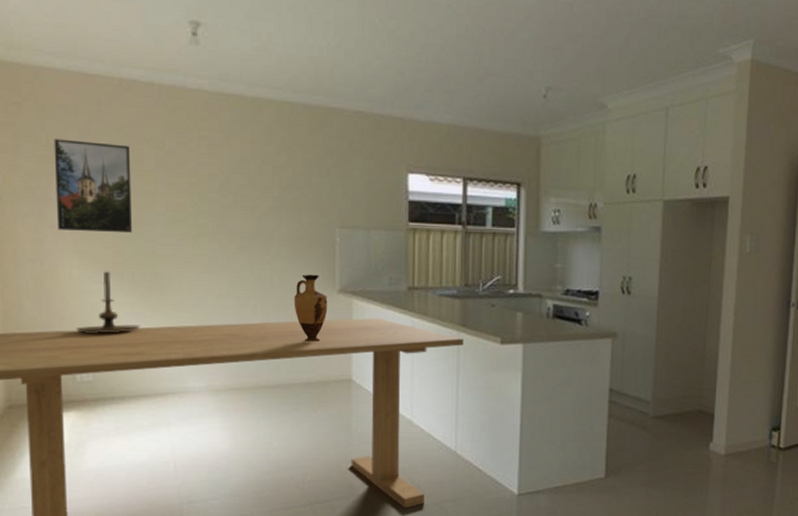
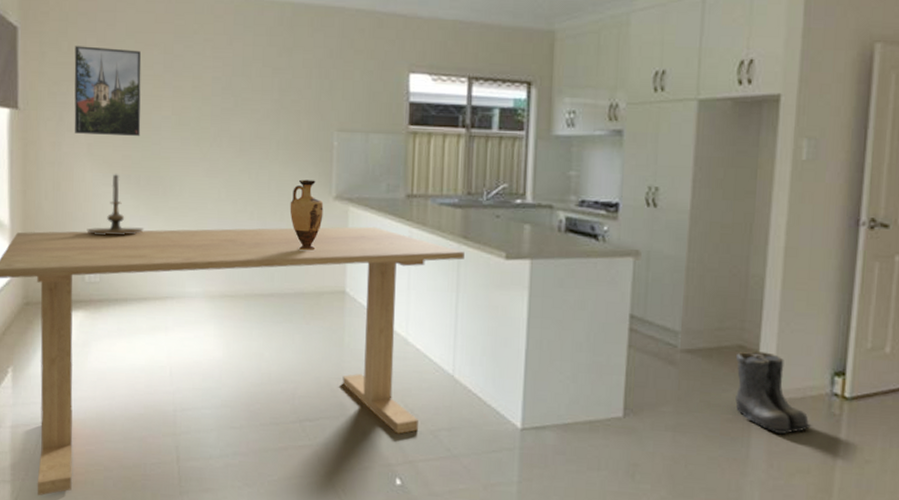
boots: none [696,414,756,481] -> present [735,351,813,434]

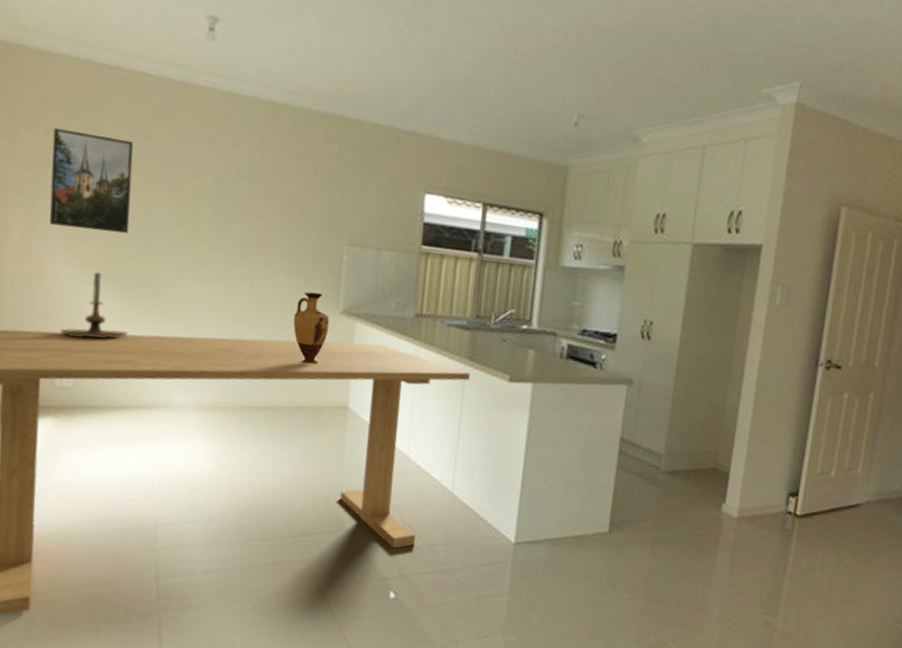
boots: present [735,351,813,434] -> none [706,473,769,547]

